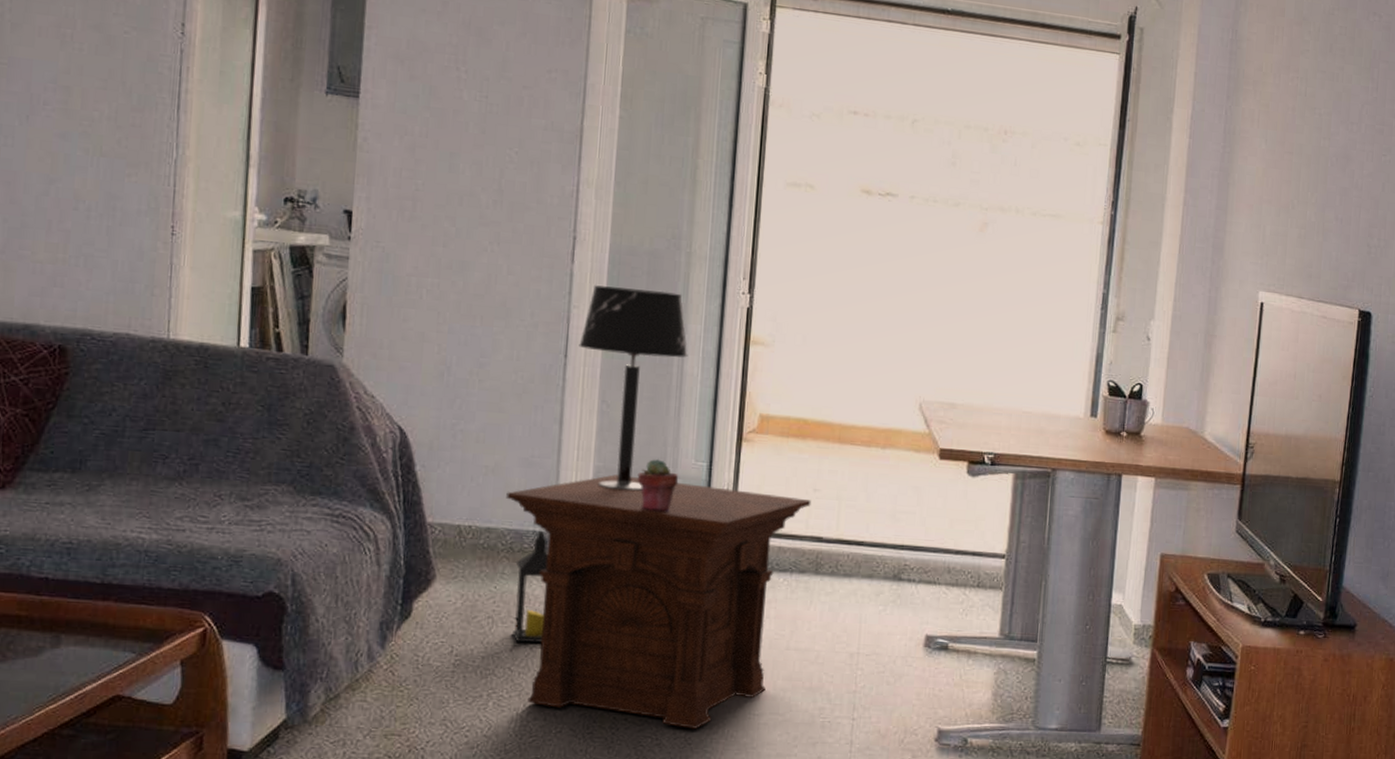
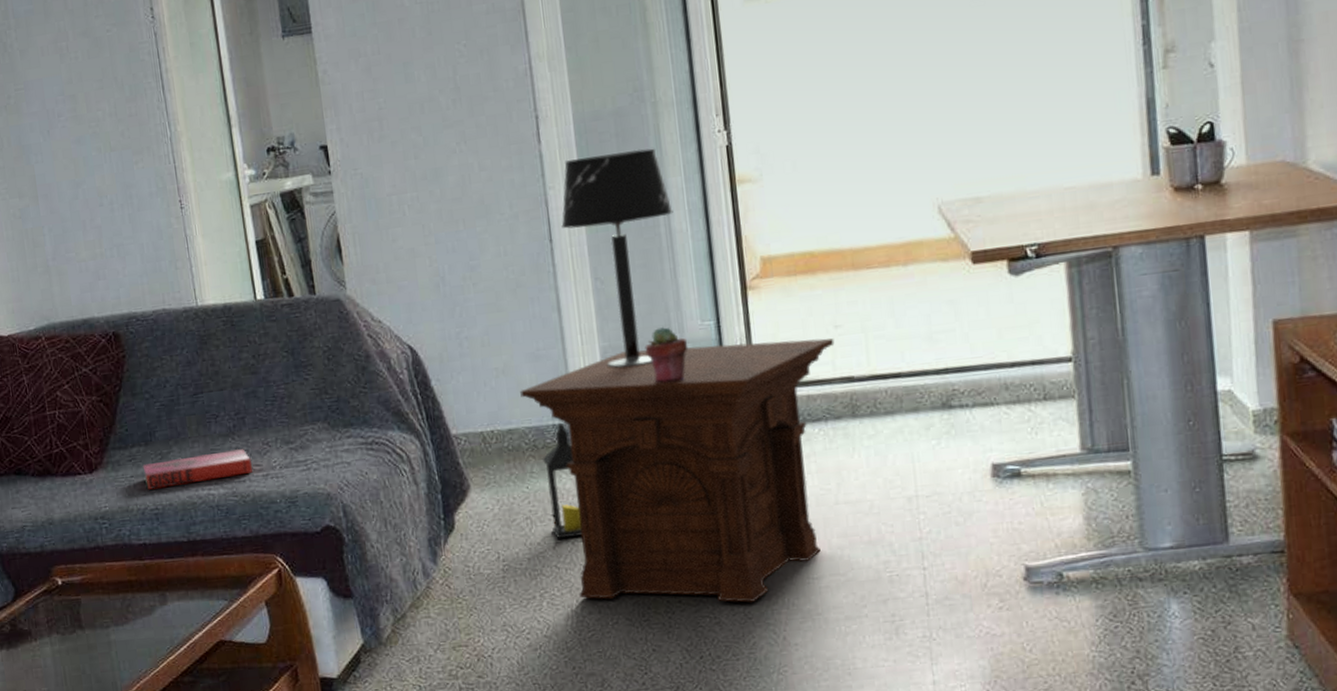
hardback book: none [63,493,197,524] -> present [142,449,252,490]

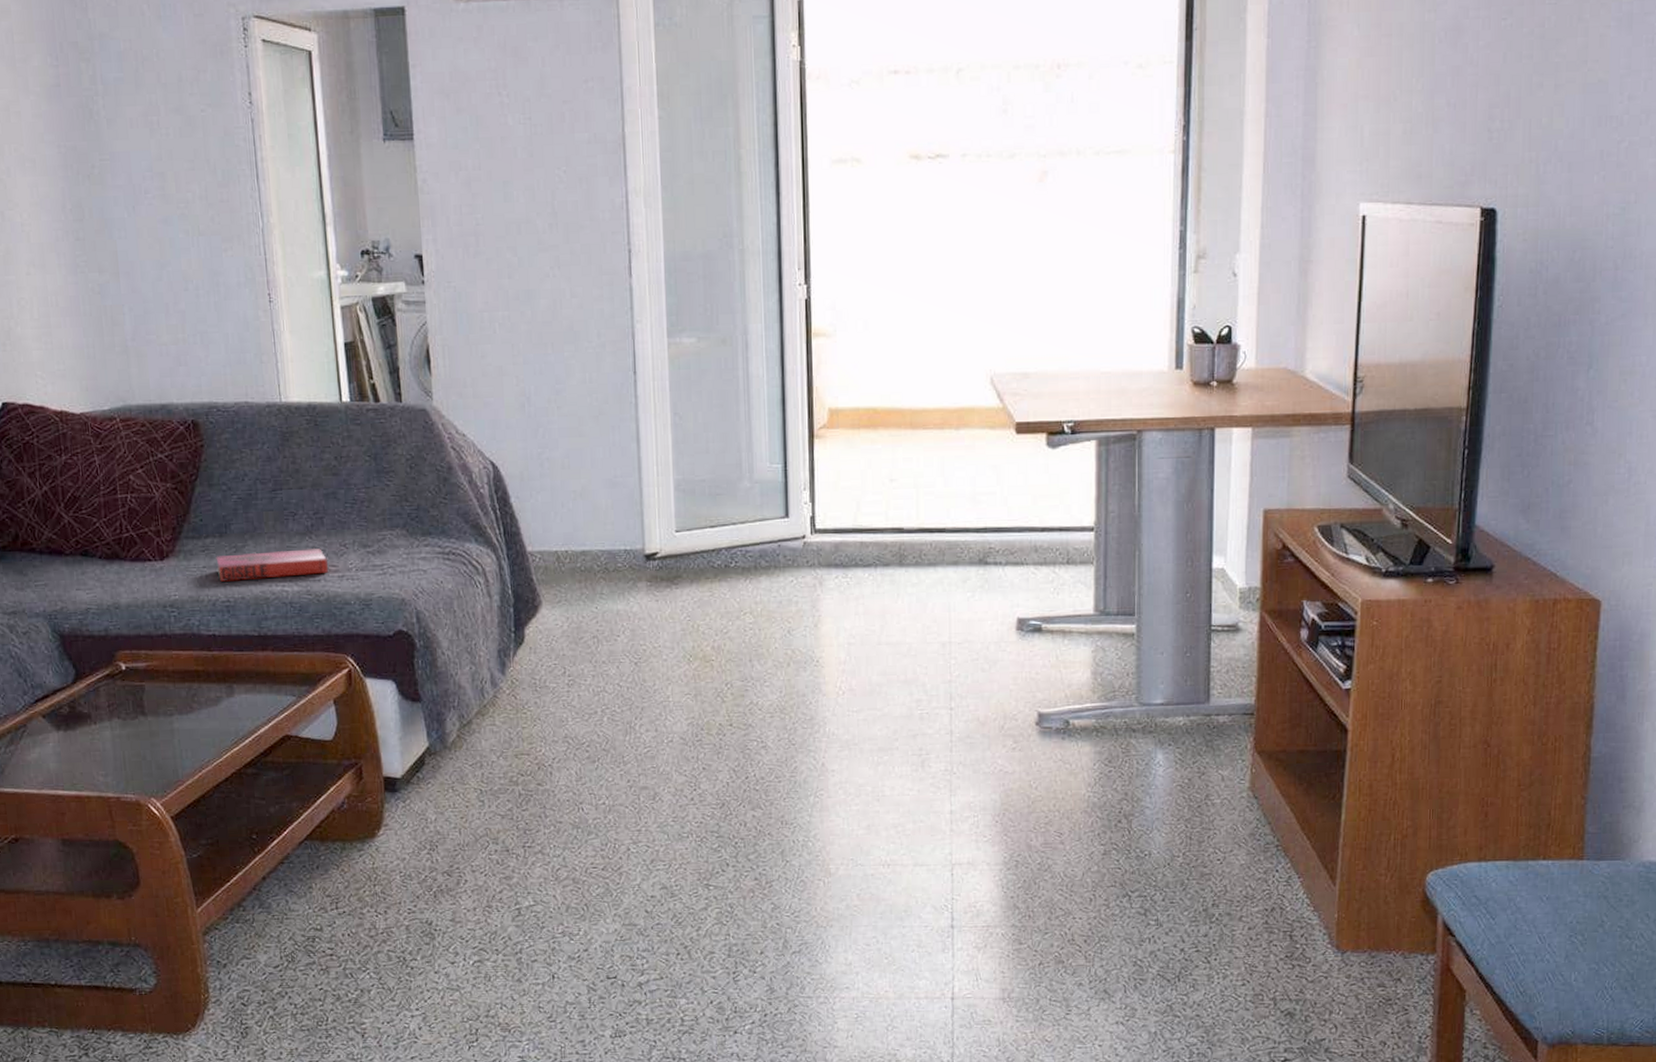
side table: present [520,338,835,603] -> none [596,486,889,729]
lantern: present [541,423,582,539] -> none [612,549,645,659]
table lamp: present [561,148,673,368] -> none [646,293,752,502]
potted succulent: present [645,326,688,383] -> none [716,465,756,519]

